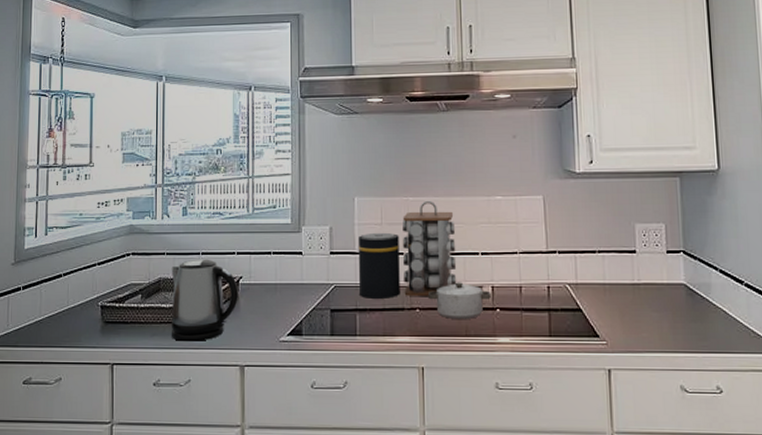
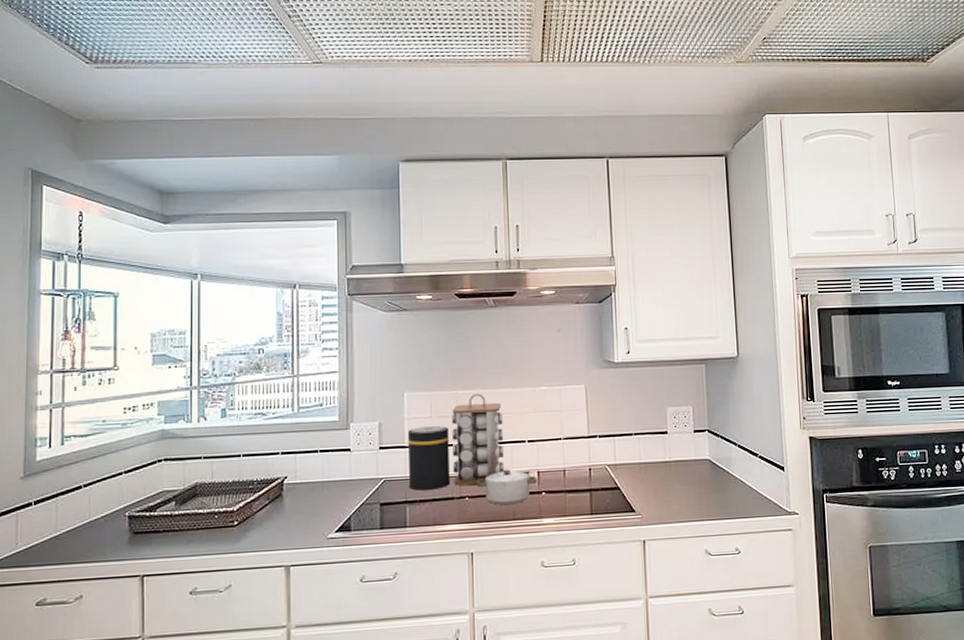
kettle: present [171,259,238,341] -> none [209,460,283,546]

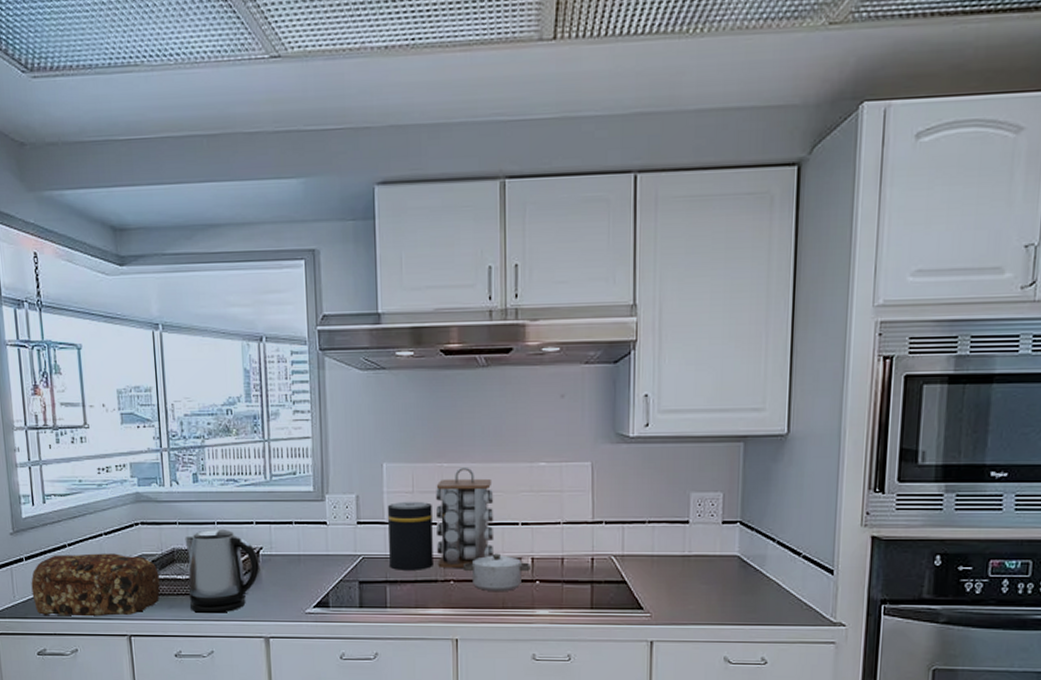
bread loaf: none [37,491,179,563] -> present [31,553,160,617]
kettle: none [209,460,283,546] -> present [185,529,259,613]

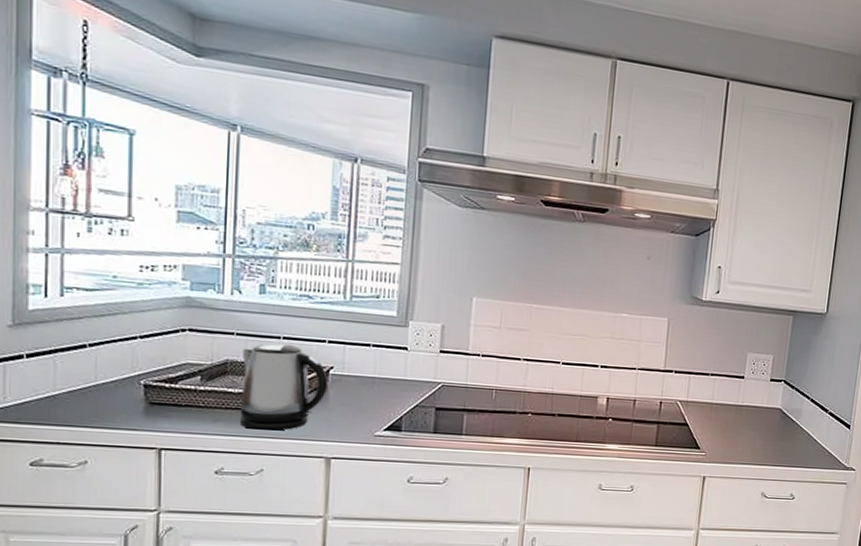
bread loaf: present [31,553,160,617] -> none [31,354,205,428]
cylinder: present [387,501,433,570] -> none [469,335,518,402]
spice rack: present [436,466,495,569] -> none [517,309,579,403]
cooking pot: present [462,553,530,592] -> none [541,391,605,426]

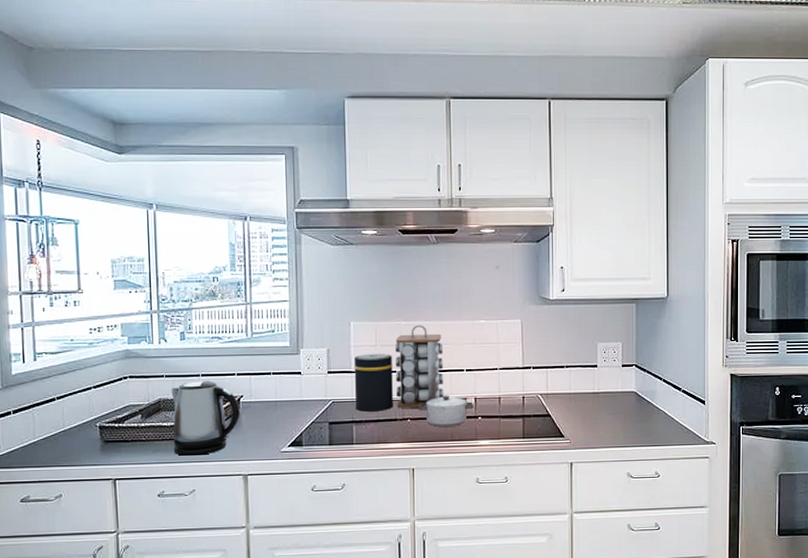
cylinder: none [469,335,518,402] -> present [354,353,393,412]
spice rack: none [517,309,579,403] -> present [395,324,444,409]
cooking pot: none [541,391,605,426] -> present [418,395,474,427]

